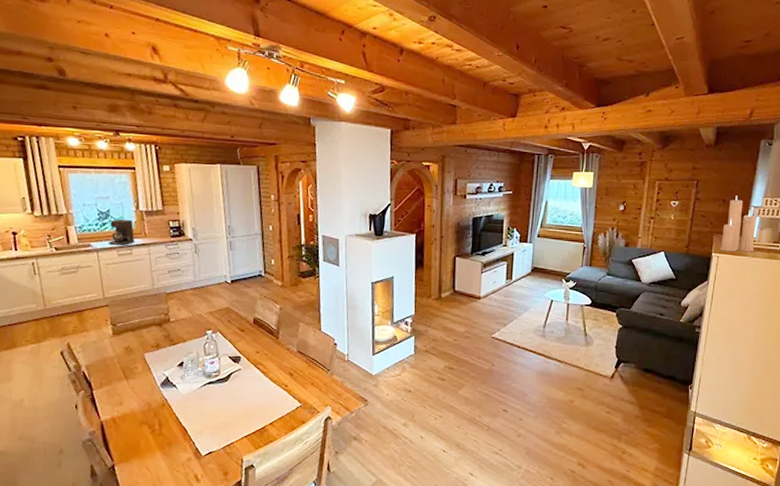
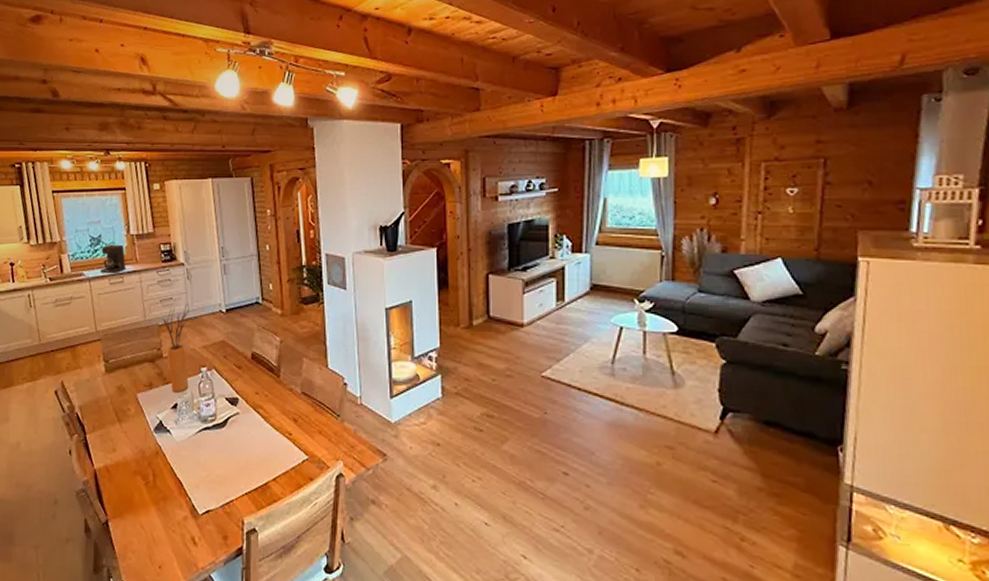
vase: none [170,275,197,352] -> present [162,304,190,393]
candle: present [720,195,755,252] -> none [870,175,927,254]

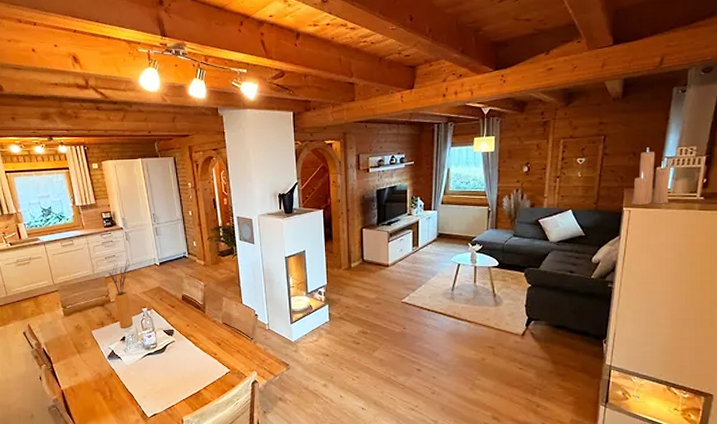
coffee maker: present [101,244,126,273] -> none [52,214,75,237]
candle: none [870,175,927,254] -> present [632,147,669,205]

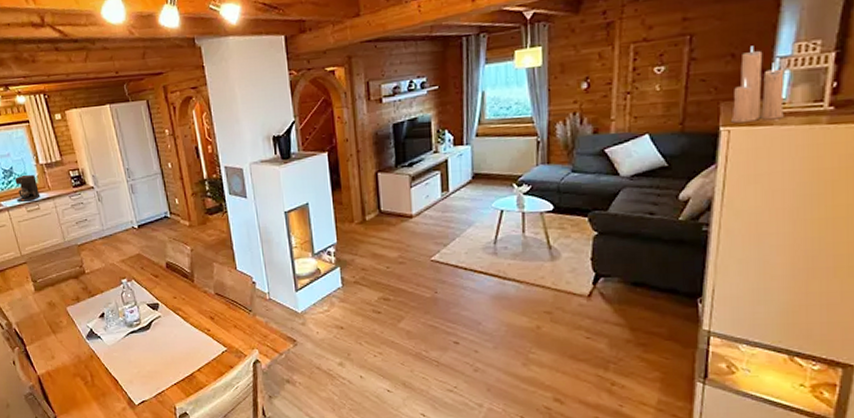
coffee maker: none [52,214,75,237] -> present [15,174,41,202]
vase: present [108,259,134,328] -> none [80,223,113,303]

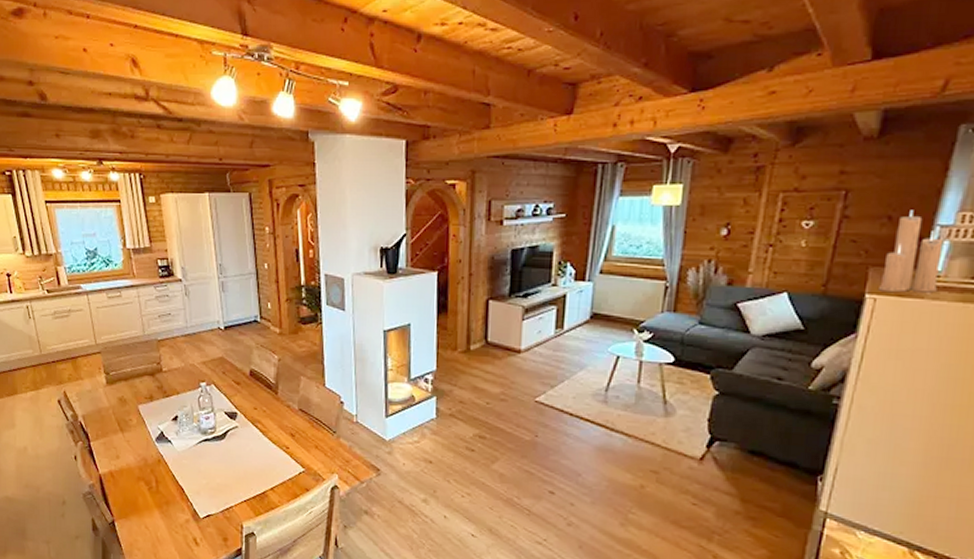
coffee maker: present [15,174,41,202] -> none [98,258,124,287]

